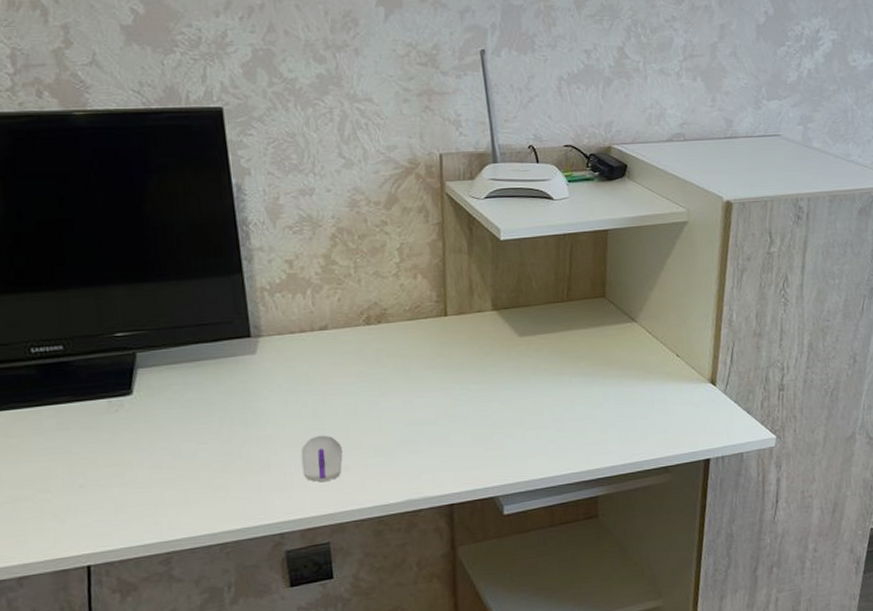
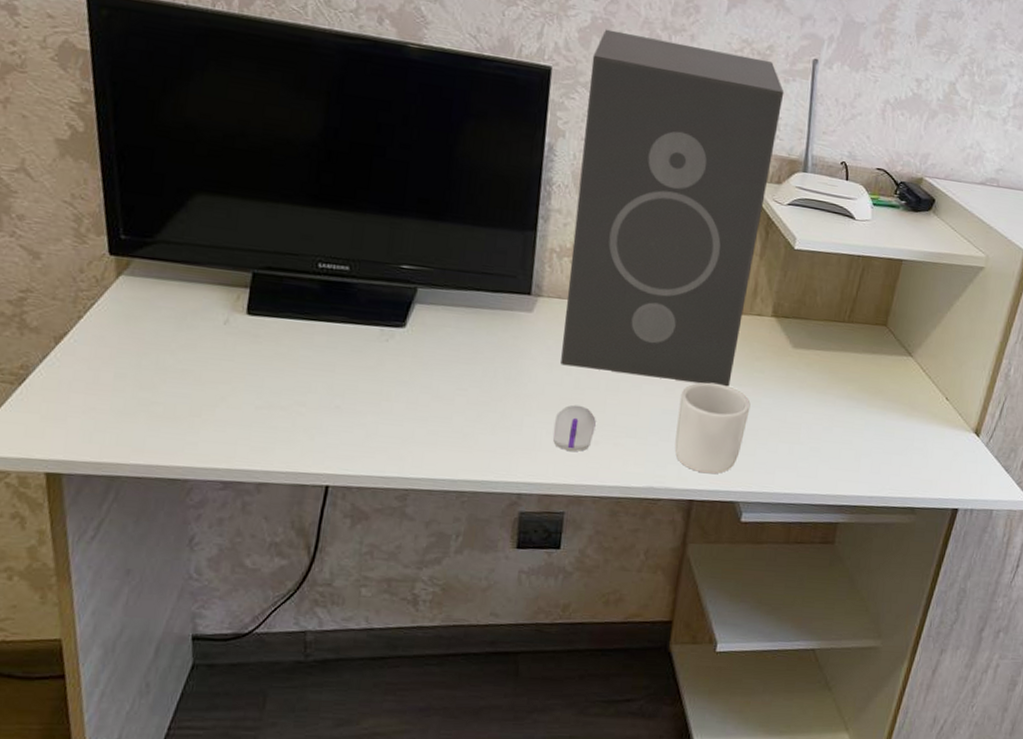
speaker: none [261,59,465,398] -> present [561,29,785,387]
mug: none [419,385,490,476] -> present [674,382,751,474]

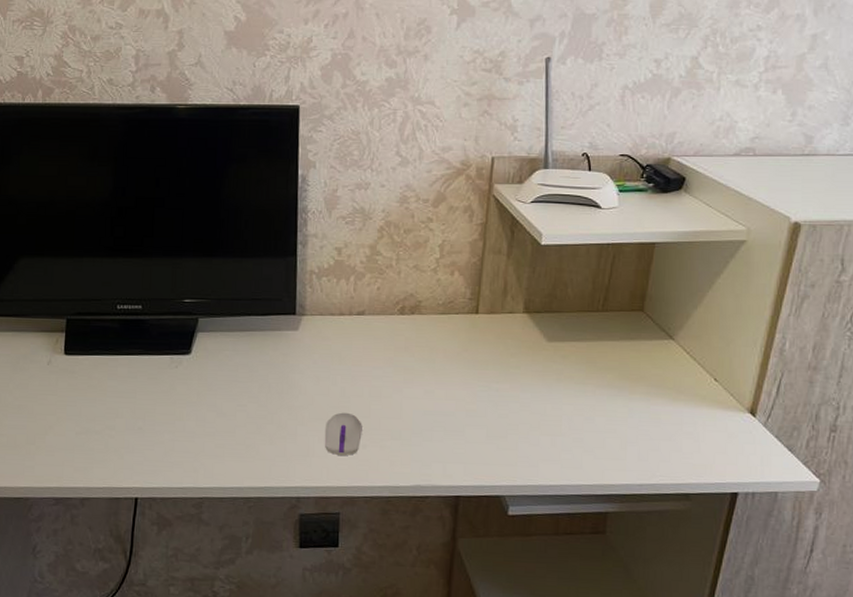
speaker: present [561,29,785,387] -> none [327,63,519,385]
mug: present [674,382,751,474] -> none [438,381,509,470]

